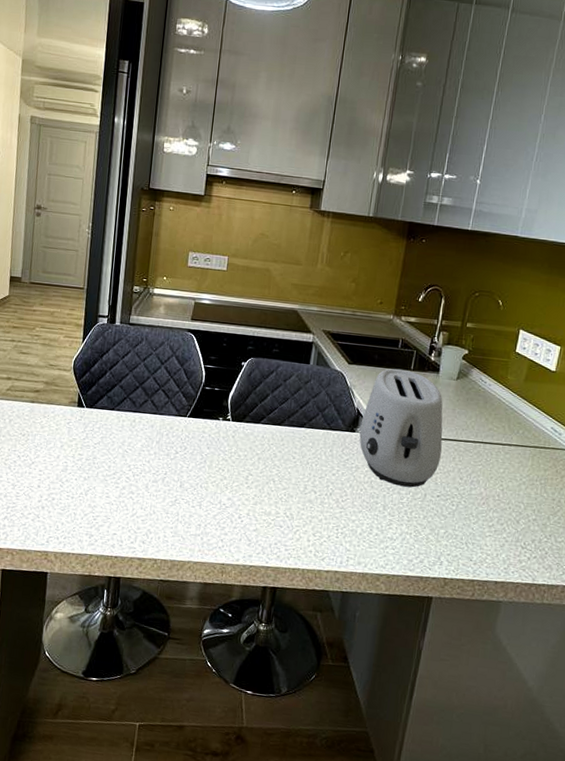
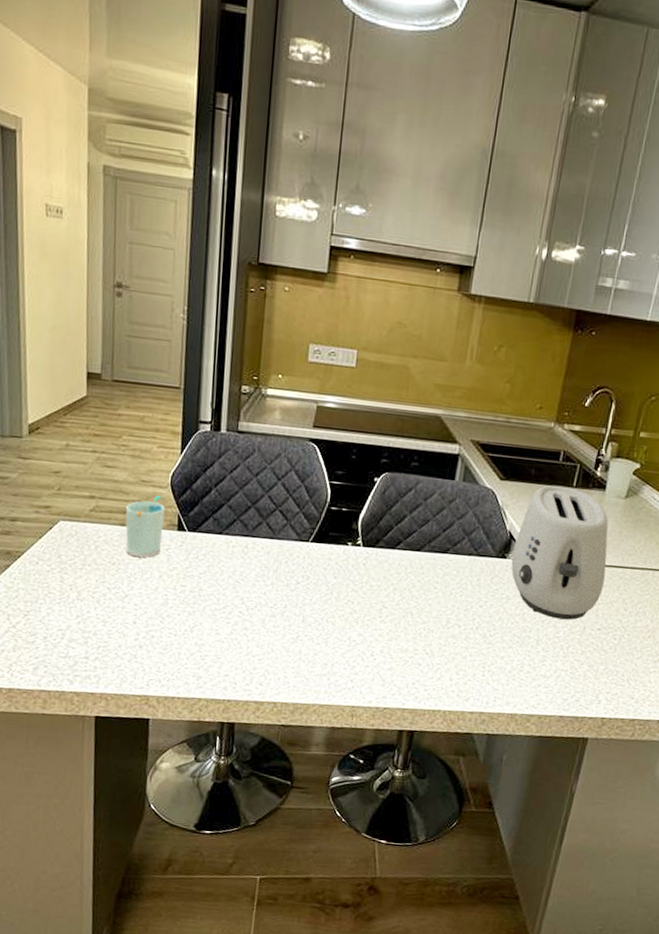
cup: none [34,377,68,430] -> present [125,496,165,558]

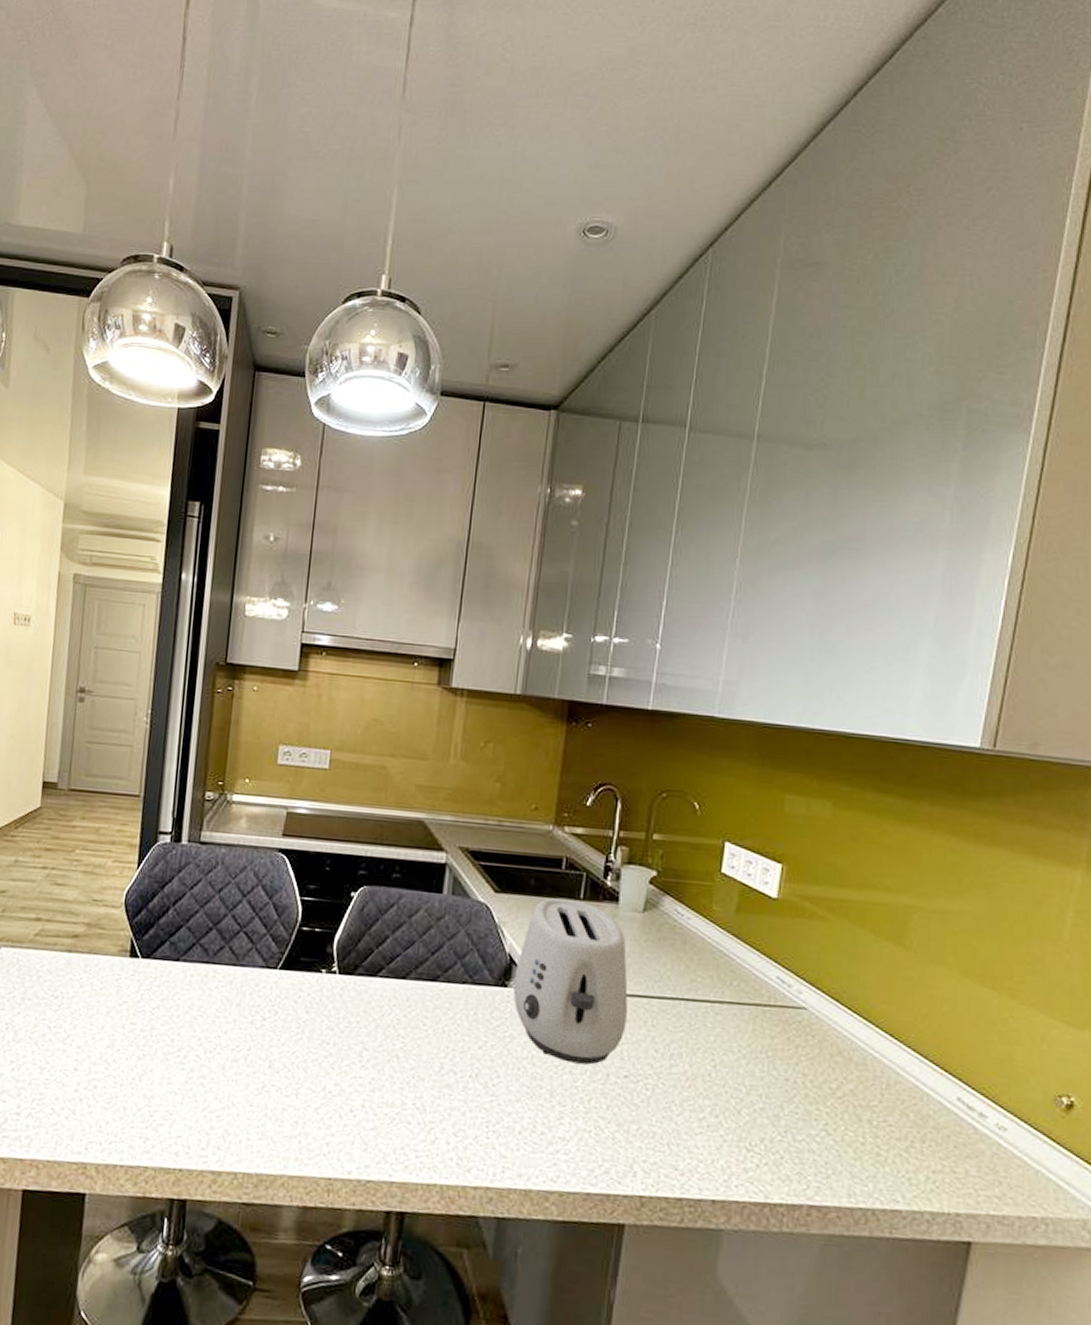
cup: present [125,496,165,558] -> none [71,917,117,990]

